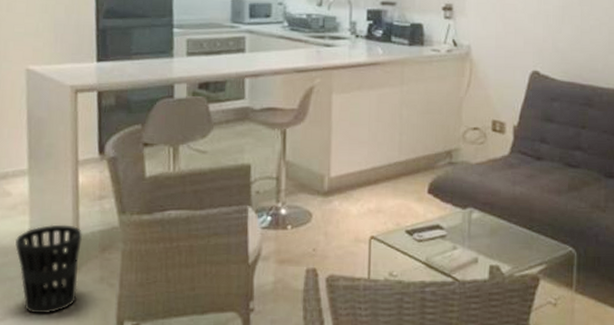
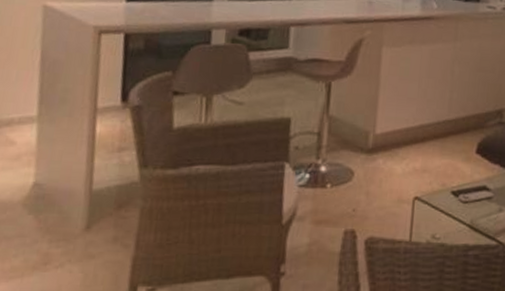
wastebasket: present [15,224,82,314] -> none [16,177,96,278]

